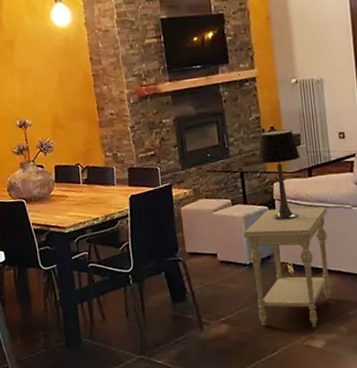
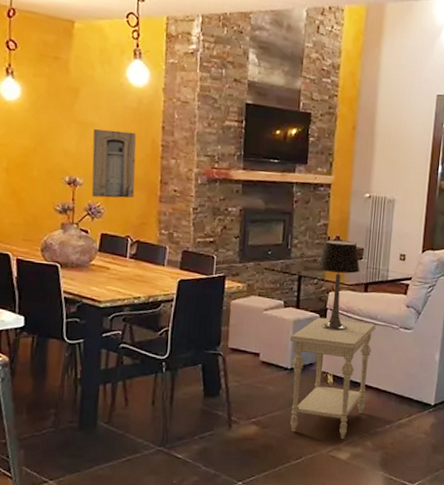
wall art: none [32,69,77,134] -> present [91,128,136,198]

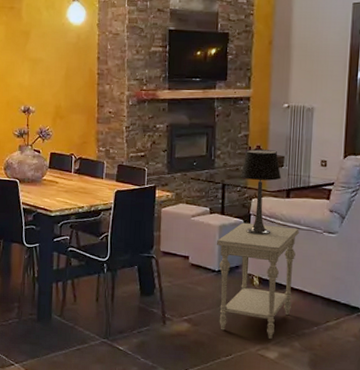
wall art: present [91,128,136,198] -> none [41,63,77,122]

